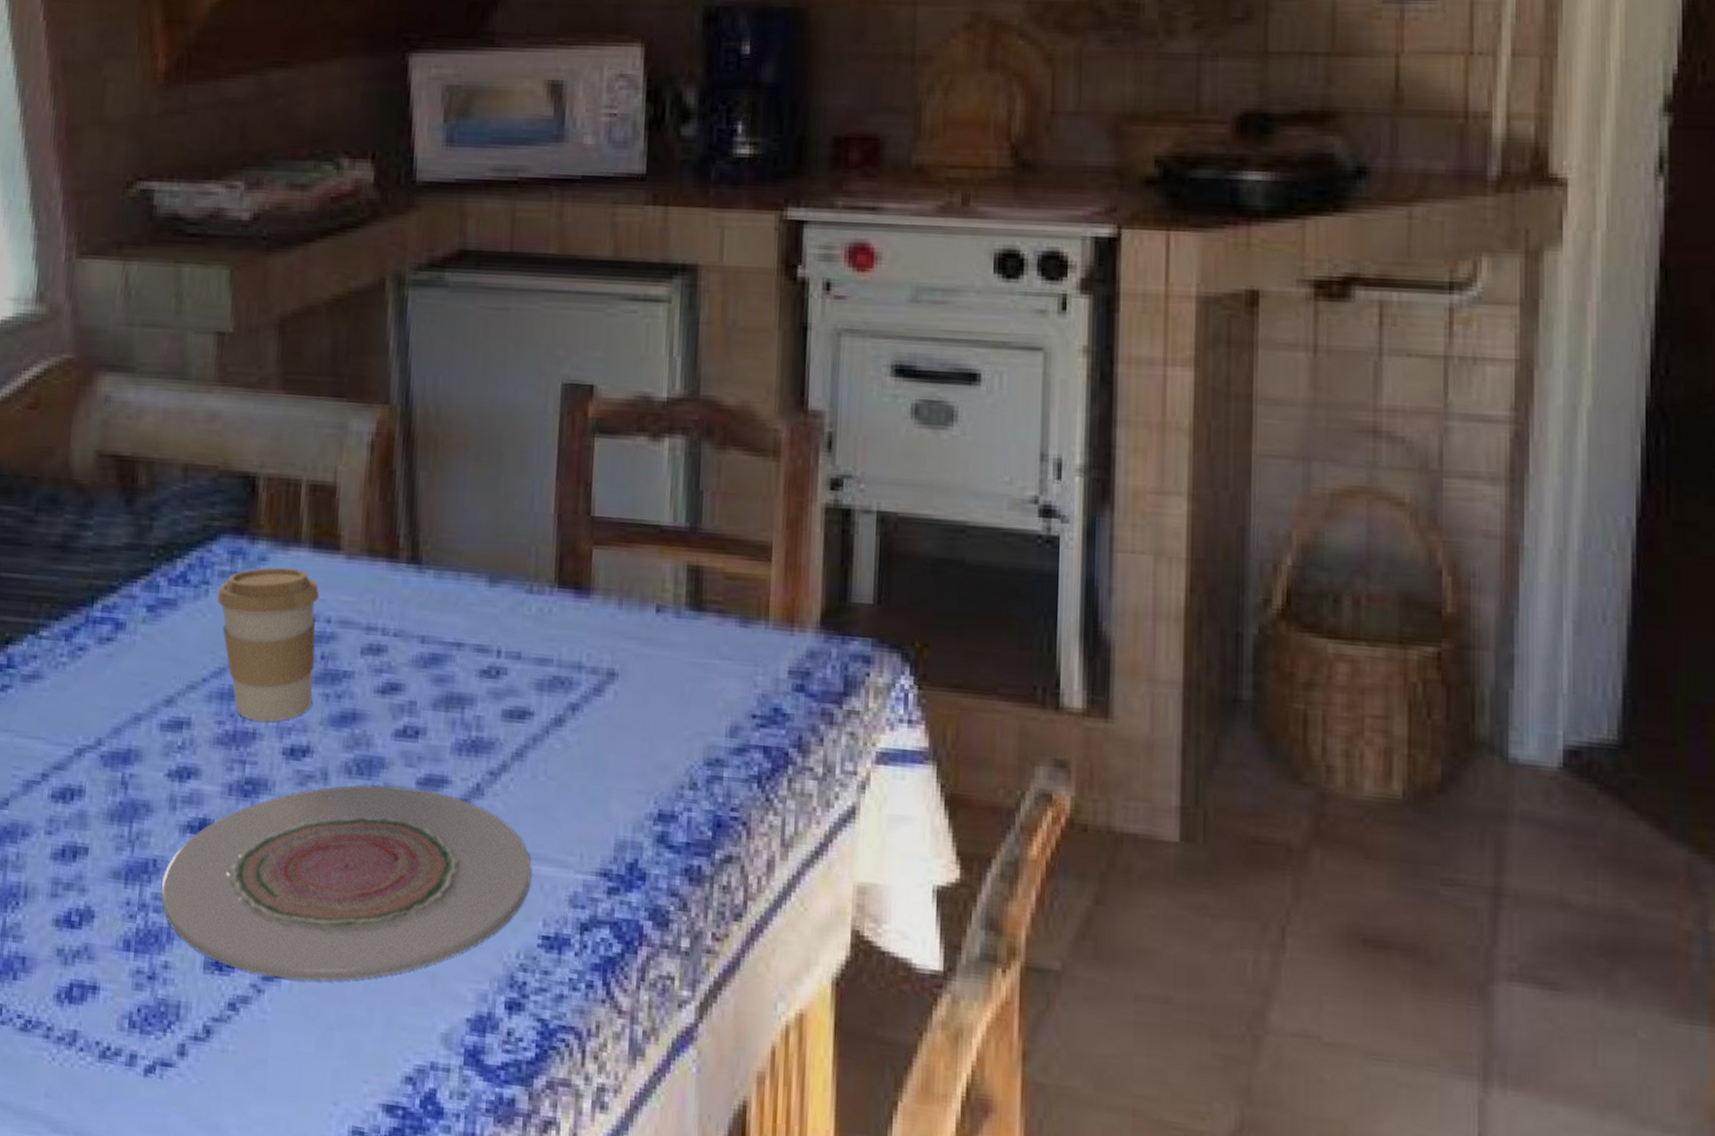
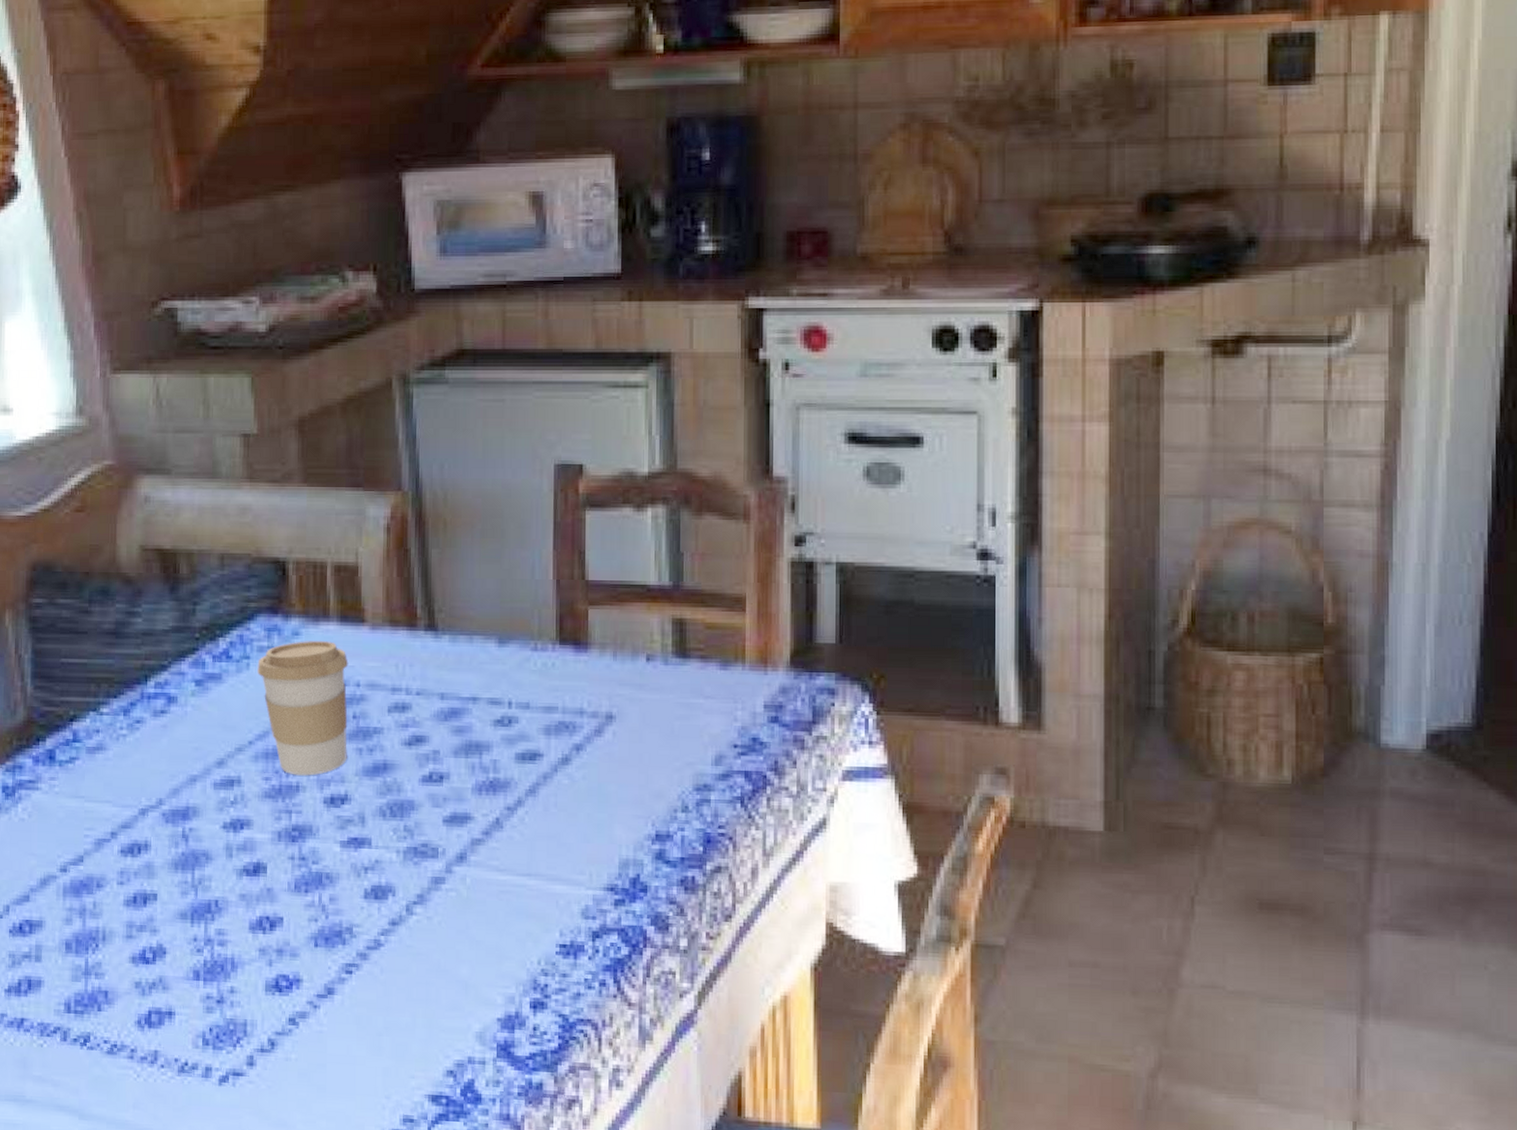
plate: present [160,785,532,981] -> none [223,824,547,995]

